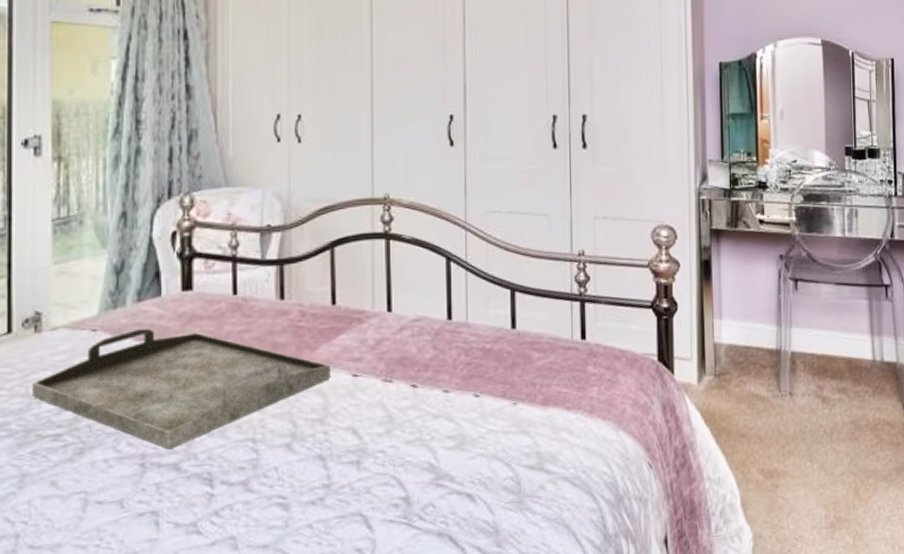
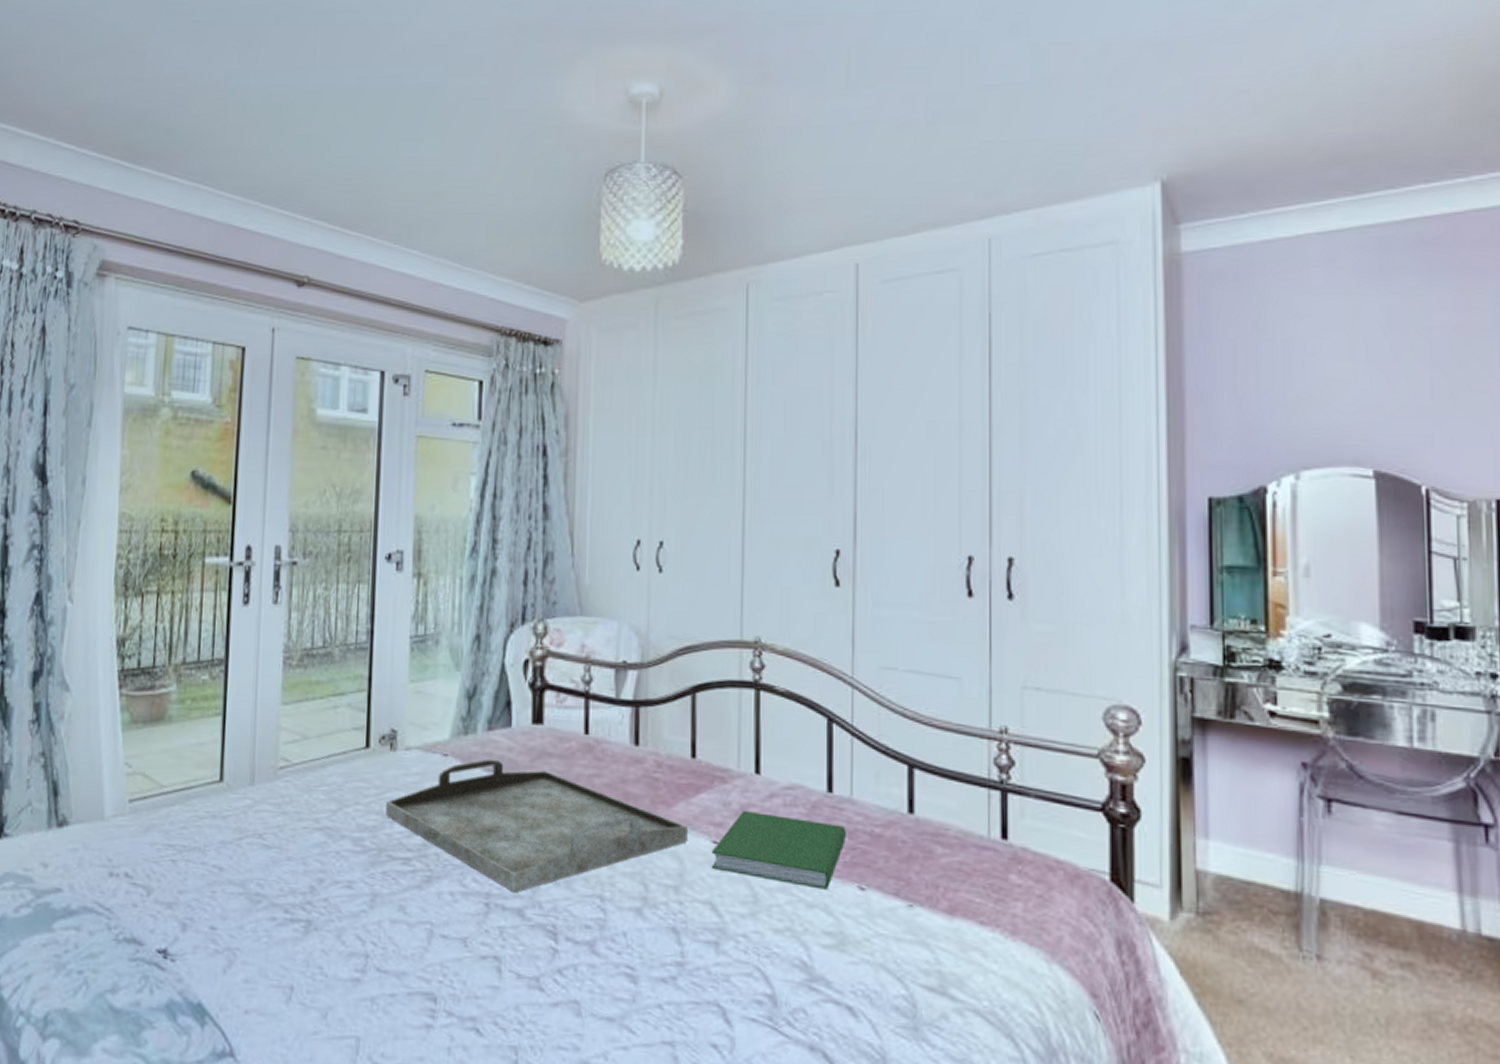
hardcover book: none [351,344,464,402] -> present [711,810,847,890]

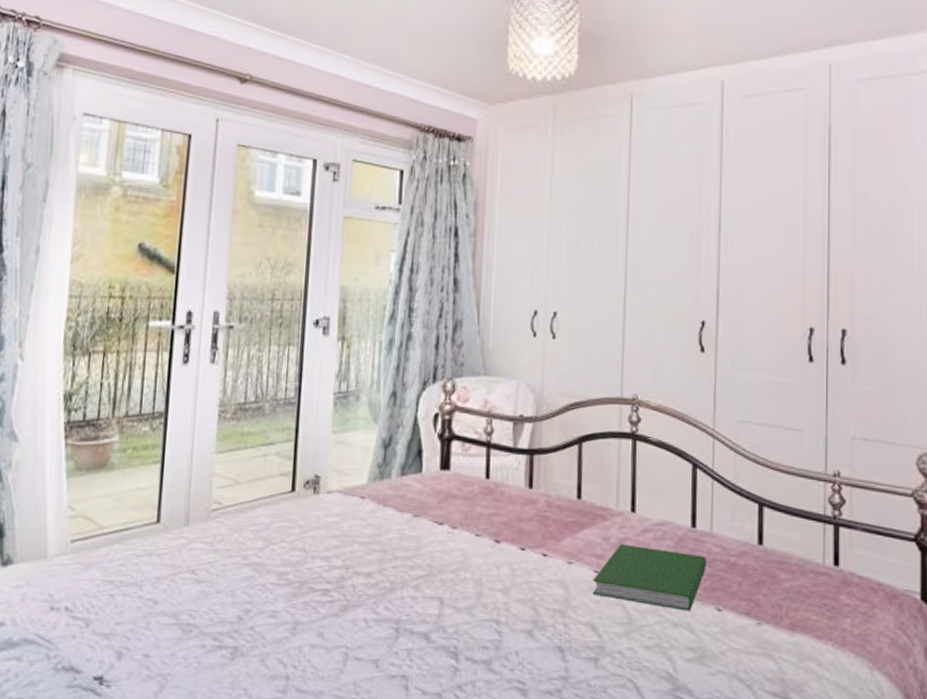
serving tray: present [385,758,688,893] -> none [307,500,573,619]

